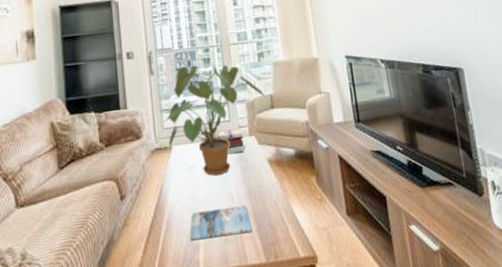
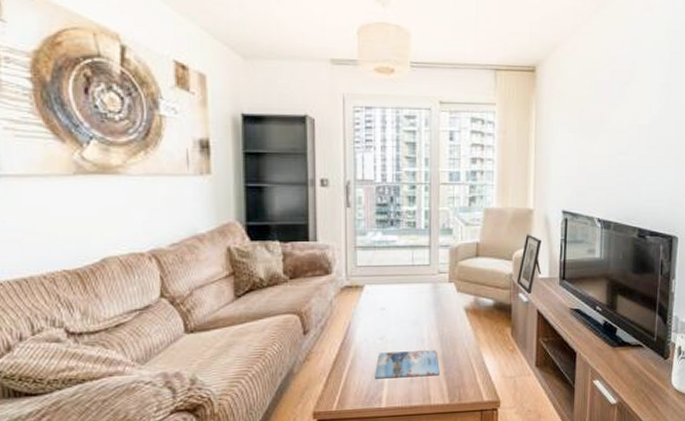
house plant: present [164,63,266,176] -> none [357,202,471,319]
books: present [215,128,246,155] -> none [412,274,443,299]
picture frame: none [313,81,337,140] -> present [516,234,542,294]

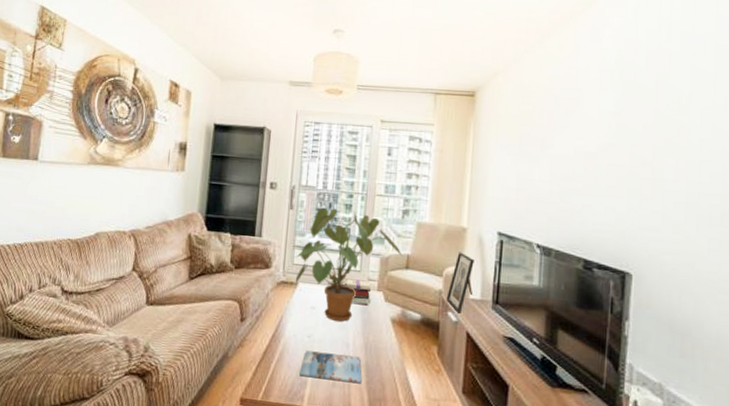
house plant: none [357,202,471,319] -> present [294,208,402,322]
books: none [412,274,443,299] -> present [342,278,371,306]

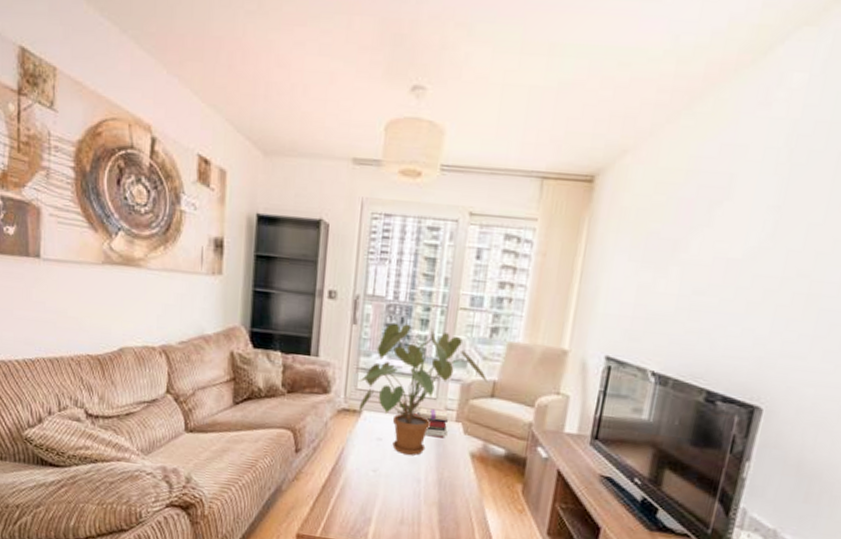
magazine: present [299,350,362,383] -> none [363,485,434,521]
picture frame: present [446,252,474,314] -> none [536,379,574,449]

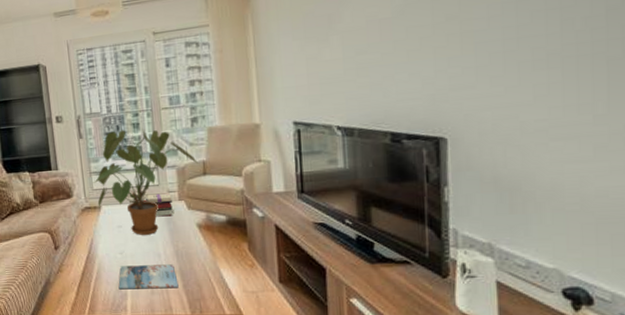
magazine: none [363,485,434,521] -> present [118,264,179,290]

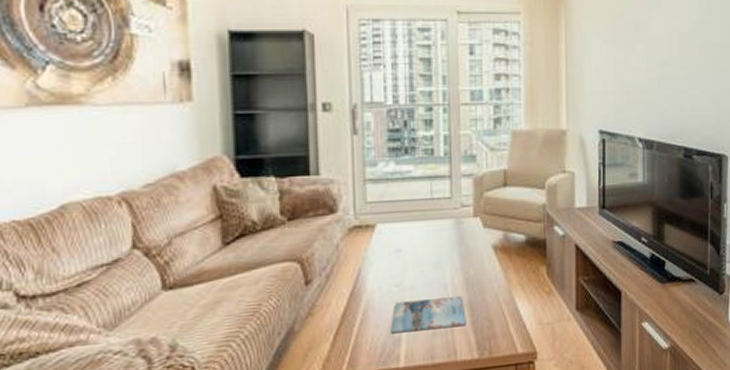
house plant: present [93,128,198,235] -> none [367,126,498,261]
books: present [143,193,175,217] -> none [431,207,467,238]

